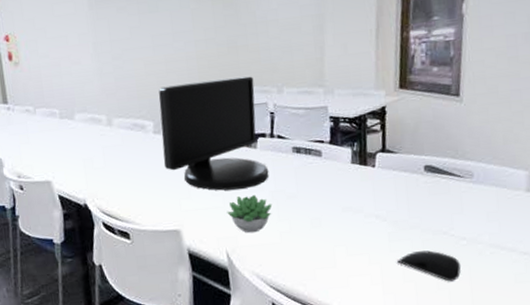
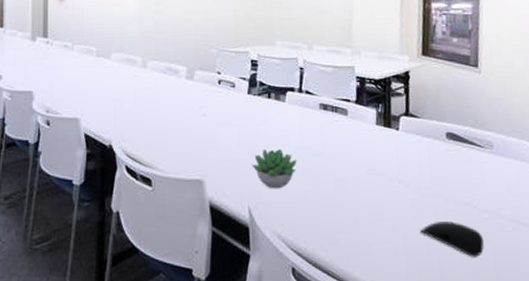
monitor: present [159,76,269,191] -> none [193,31,296,142]

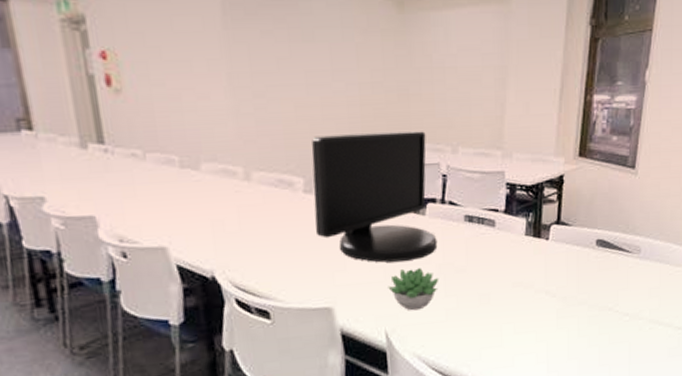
monitor: none [193,31,296,142] -> present [311,131,438,263]
computer mouse: present [420,221,484,257] -> none [563,327,621,358]

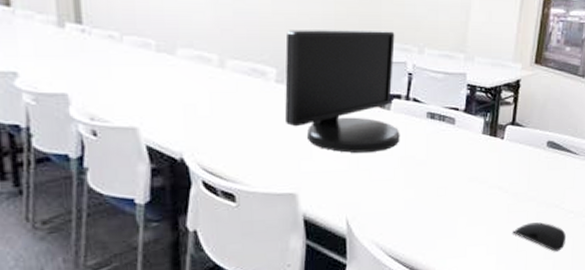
succulent plant: present [388,268,439,311] -> none [351,160,400,200]
computer mouse: none [563,327,621,358] -> present [513,222,566,252]

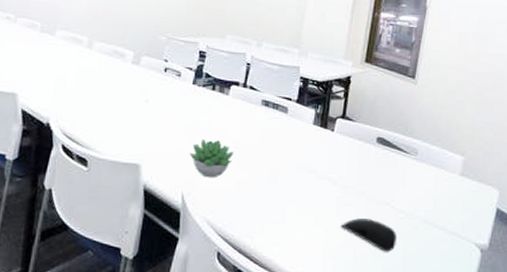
monitor: present [285,29,400,153] -> none [137,20,237,133]
succulent plant: none [351,160,400,200] -> present [189,140,234,178]

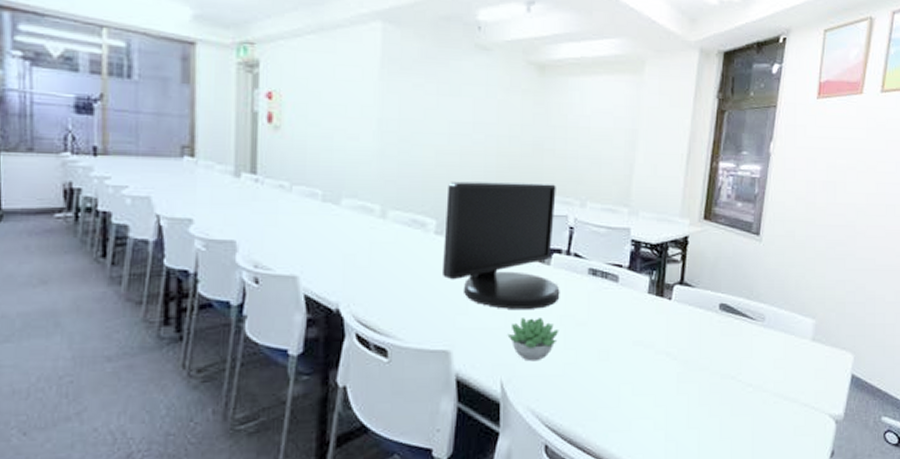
monitor: none [137,20,237,133] -> present [443,181,560,309]
computer mouse: present [341,218,396,252] -> none [683,395,744,431]

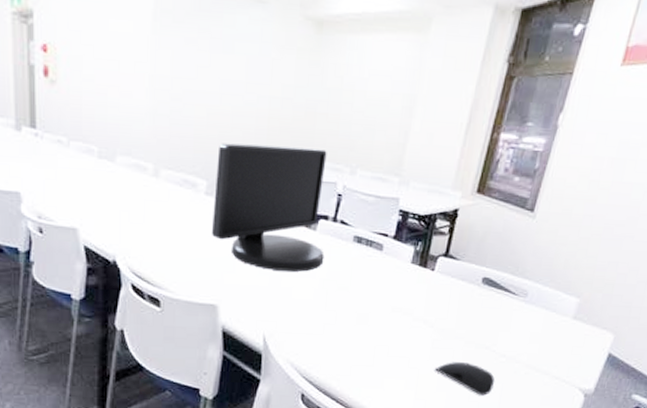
succulent plant: present [507,318,559,362] -> none [271,279,321,320]
computer mouse: none [683,395,744,431] -> present [435,362,495,396]

